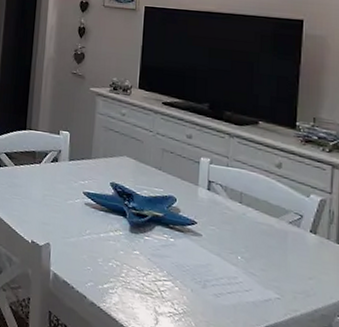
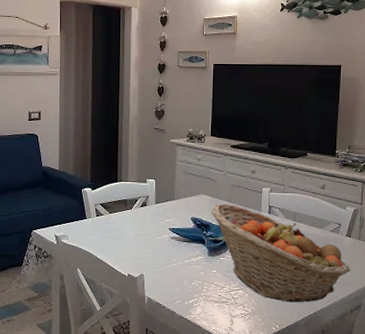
fruit basket: none [136,170,315,312] -> present [211,203,350,303]

